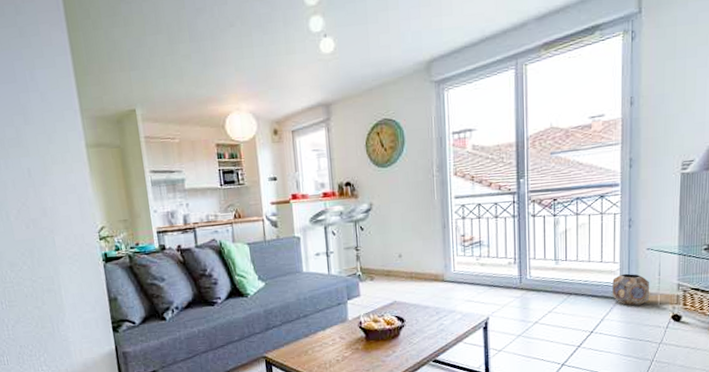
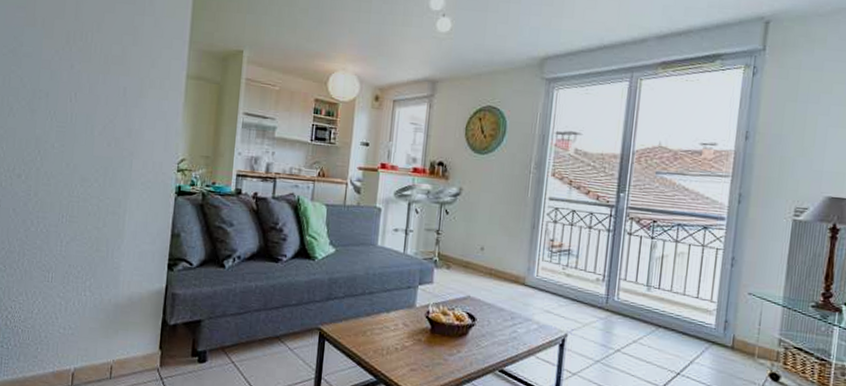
planter: present [612,273,650,306] -> none [705,315,749,354]

